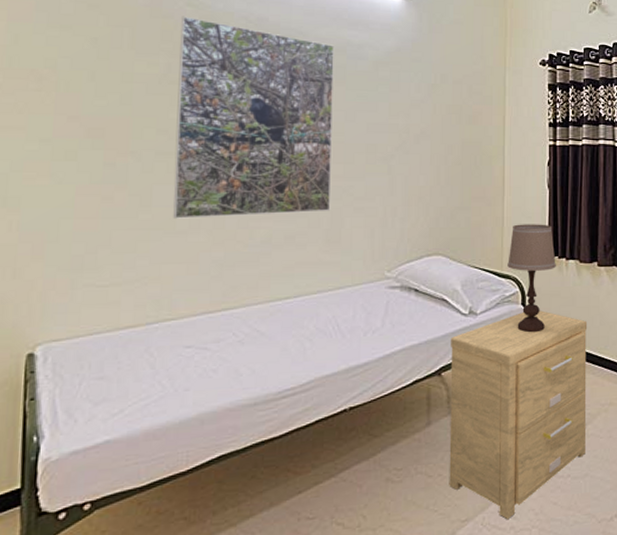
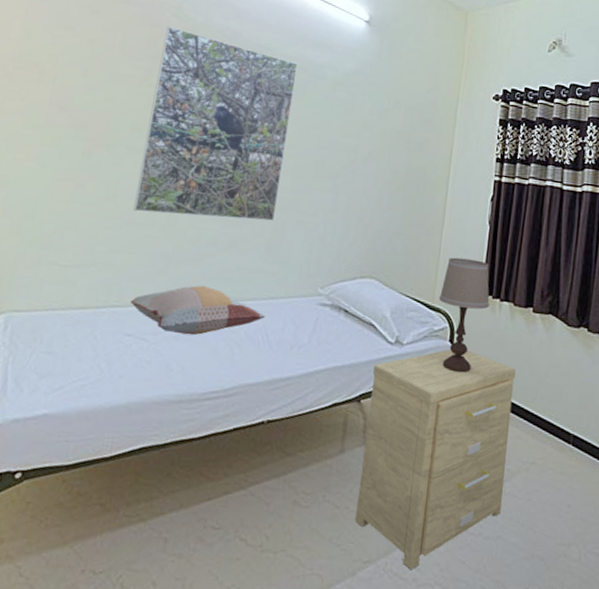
decorative pillow: none [186,285,334,338] -> present [131,285,265,336]

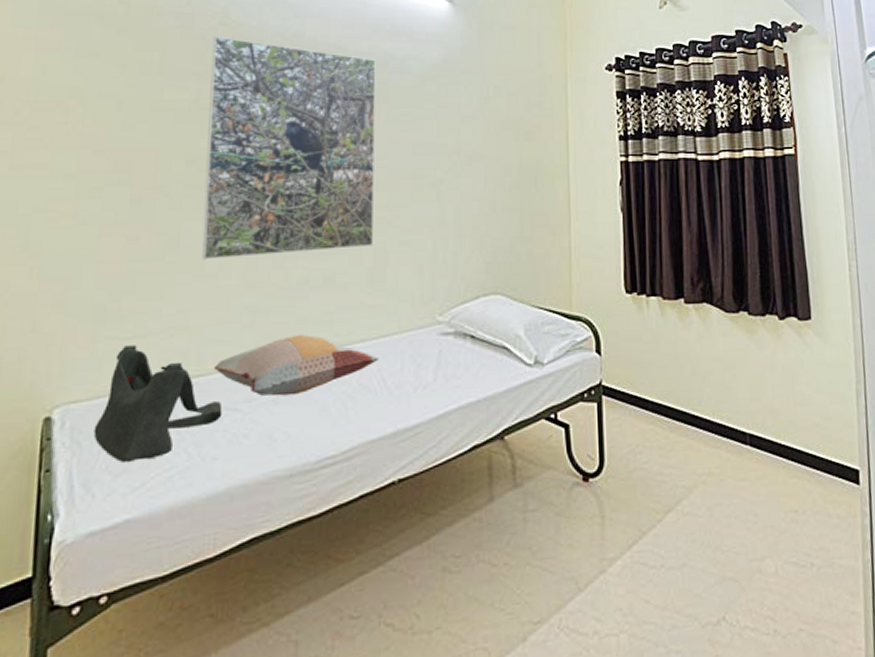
shoulder bag: none [28,272,133,368] -> present [93,345,223,463]
side table: present [355,349,516,569] -> none [514,358,681,621]
table lamp: present [439,257,490,373] -> none [577,254,635,386]

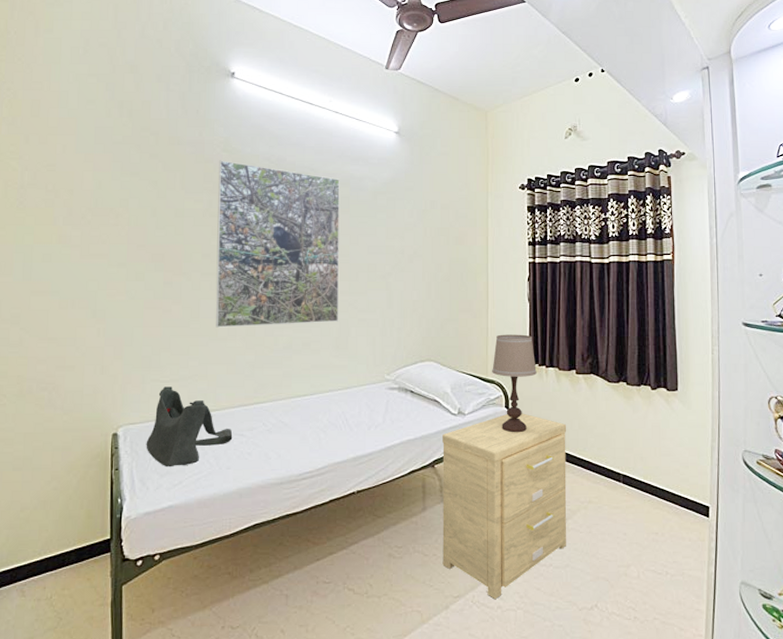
decorative pillow: present [215,334,379,397] -> none [226,384,343,427]
side table: none [514,358,681,621] -> present [442,413,567,599]
table lamp: none [577,254,635,386] -> present [492,334,537,433]

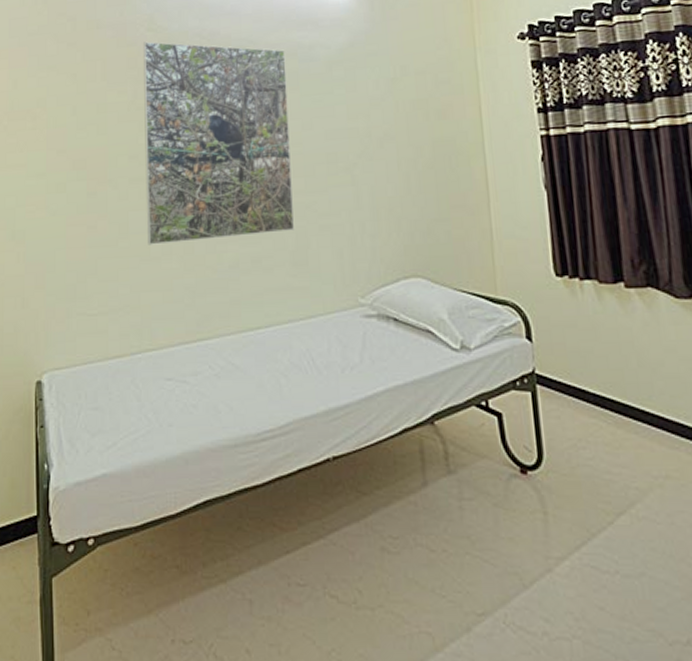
shoulder bag: present [146,386,233,468] -> none [74,321,174,424]
side table: present [442,413,567,599] -> none [442,346,638,620]
table lamp: present [492,334,537,433] -> none [502,235,567,375]

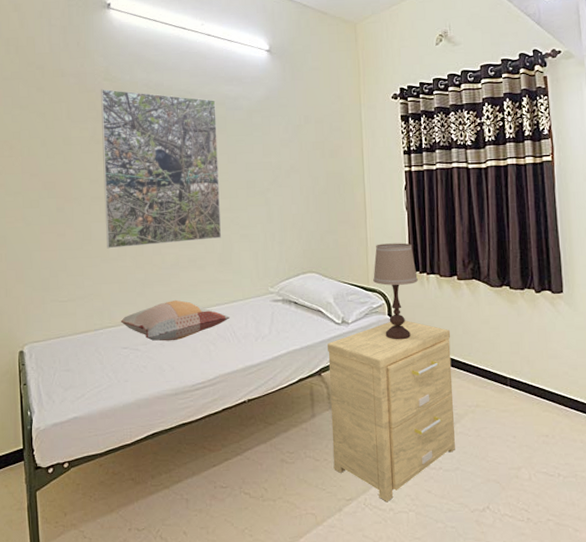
decorative pillow: none [164,313,307,371] -> present [121,299,230,342]
side table: none [442,346,638,620] -> present [327,320,455,501]
table lamp: none [502,235,567,375] -> present [373,243,418,340]

